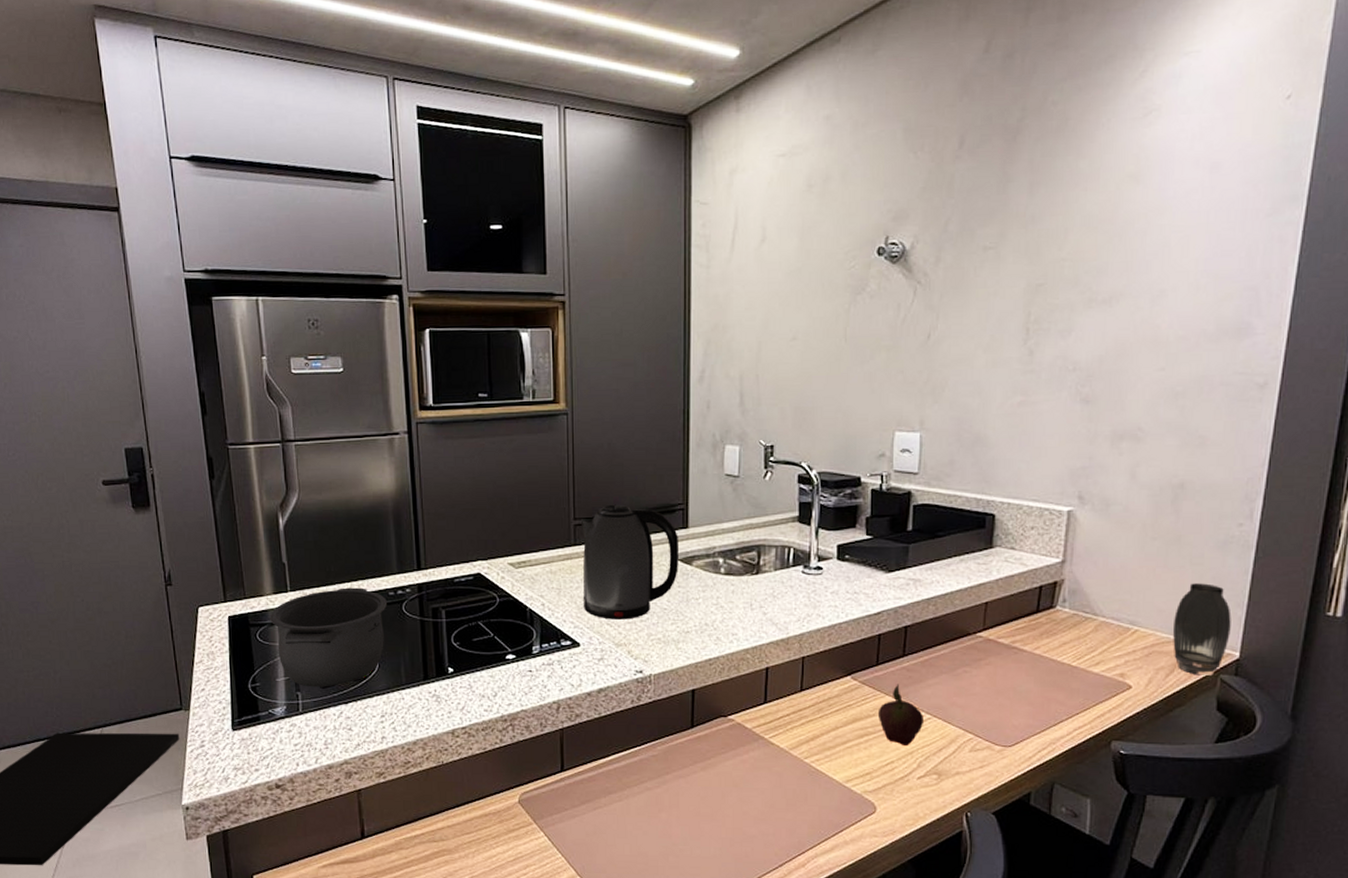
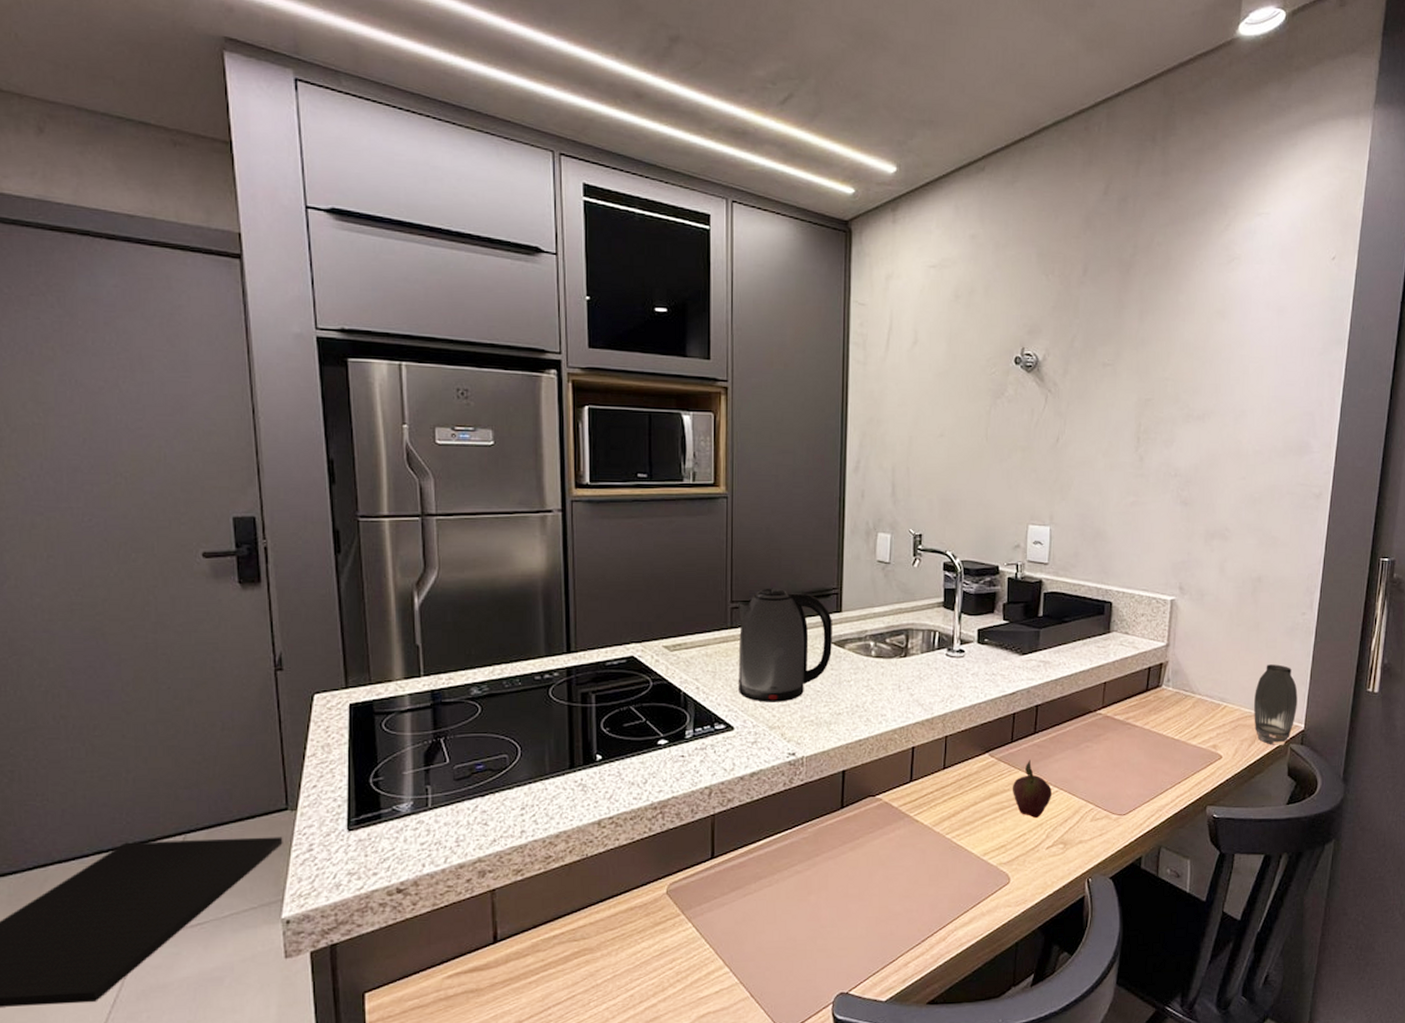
cooking pot: present [270,587,388,687] -> none [399,671,533,780]

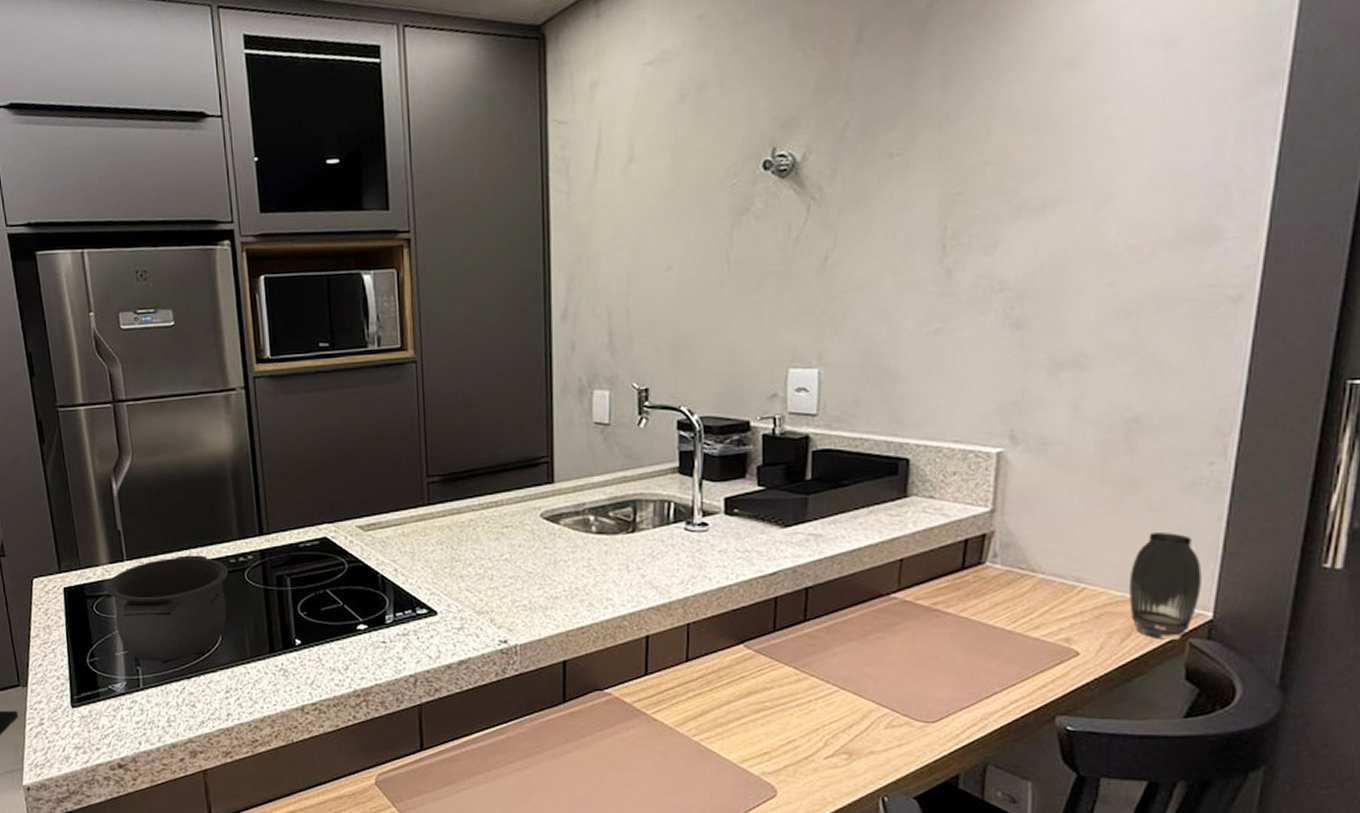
cooking pot: none [399,671,533,780] -> present [106,555,229,662]
kettle: present [737,588,832,702] -> none [434,459,544,585]
fruit: present [1012,759,1053,819] -> none [776,652,831,723]

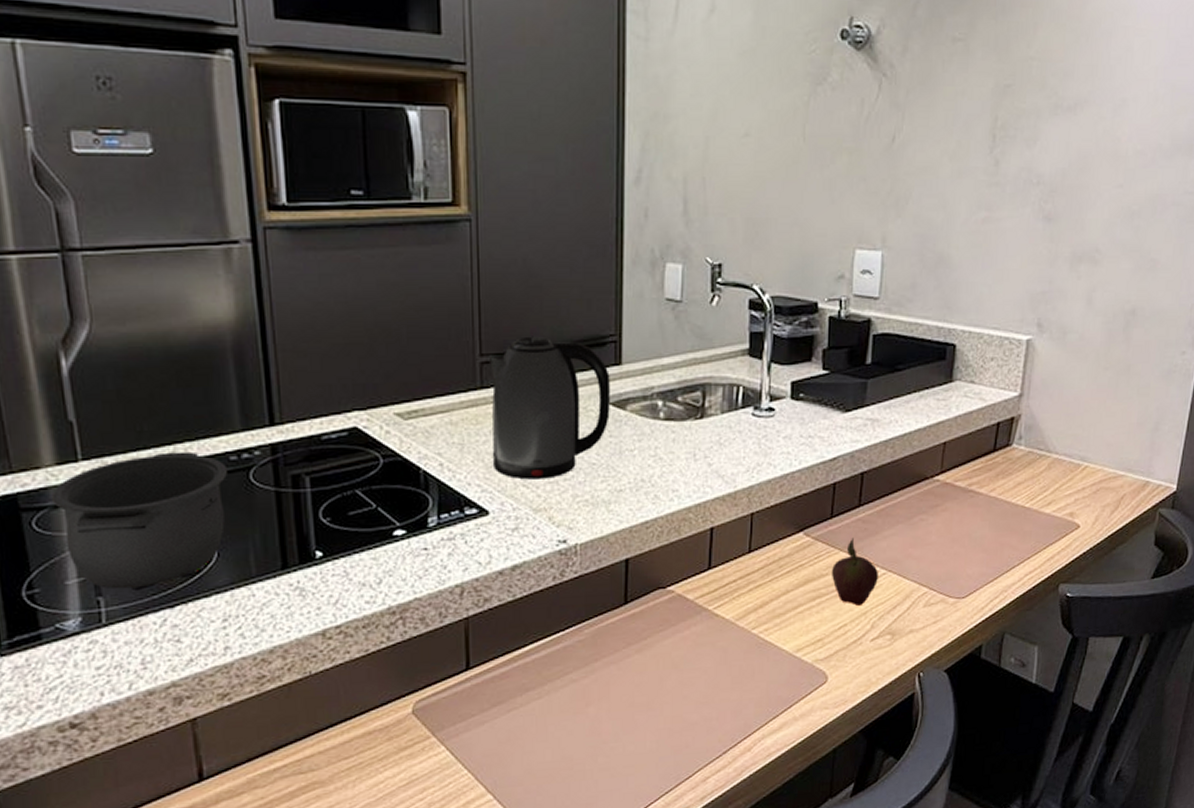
kettle: none [434,459,544,585] -> present [488,336,610,480]
fruit: none [776,652,831,723] -> present [831,537,879,607]
vase: present [1129,532,1202,640] -> none [1118,415,1171,510]

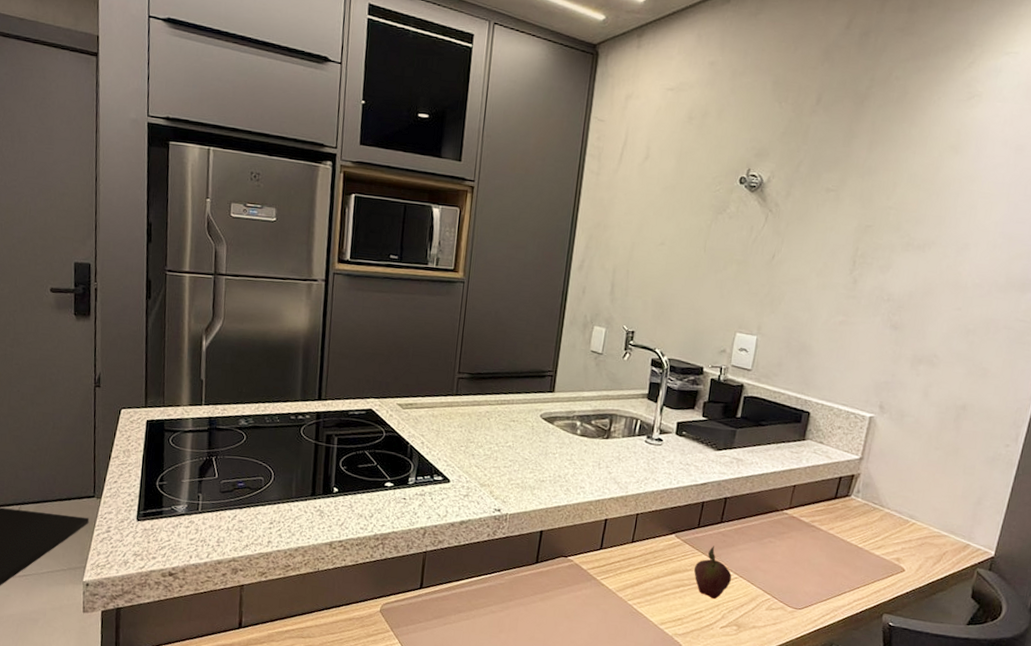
cooking pot: present [52,451,229,590] -> none [183,407,289,493]
kettle: present [488,336,610,480] -> none [457,364,545,464]

